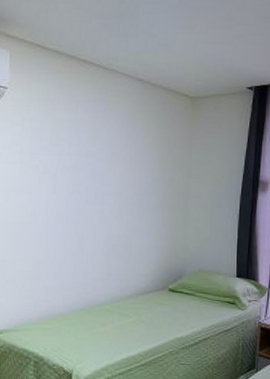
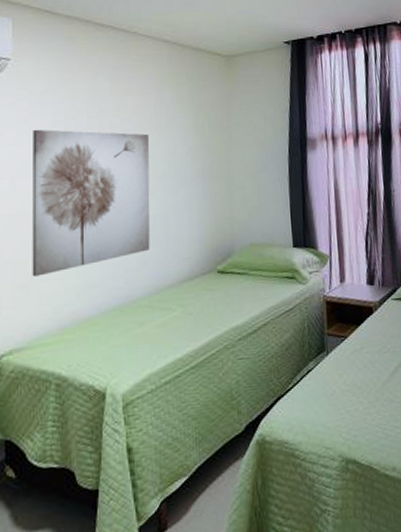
wall art: none [19,151,120,275] -> present [32,129,150,277]

